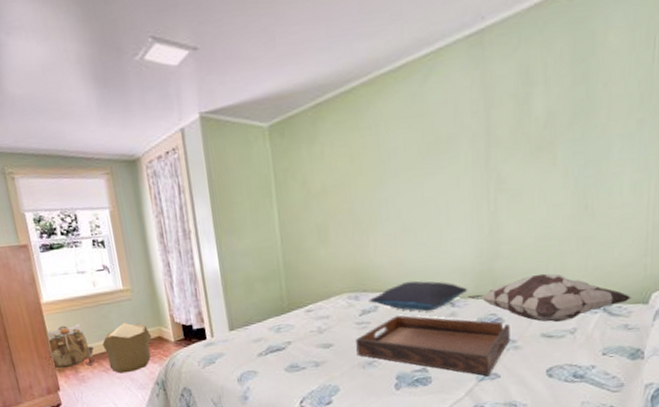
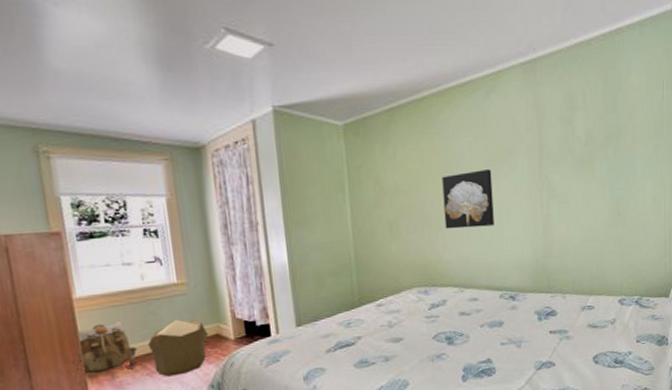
serving tray: present [356,314,510,377] -> none [425,308,563,365]
pillow: present [368,280,468,311] -> none [437,276,527,305]
wall art: none [373,163,432,232] -> present [442,169,494,229]
decorative pillow: present [467,273,632,322] -> none [526,270,657,313]

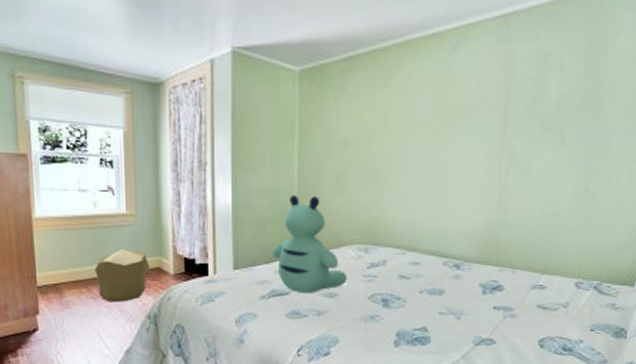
backpack: present [78,321,137,375] -> none [33,244,84,291]
bear: none [333,245,411,342] -> present [271,194,347,294]
wall art: present [442,169,494,229] -> none [393,128,449,189]

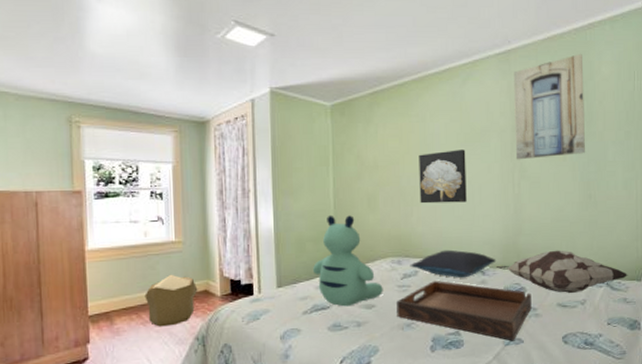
serving tray: none [360,271,509,341] -> present [397,280,532,341]
pillow: none [378,239,474,270] -> present [410,249,497,278]
wall art: none [393,128,449,189] -> present [419,149,467,204]
decorative pillow: none [472,247,621,294] -> present [496,250,629,293]
wall art: none [506,20,597,144] -> present [514,53,585,160]

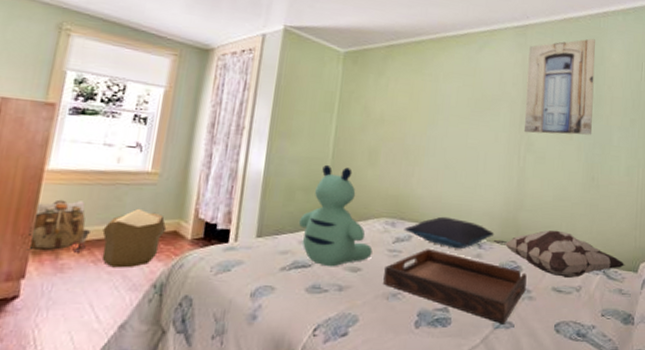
backpack: none [85,273,134,320] -> present [26,199,90,253]
wall art: present [419,149,467,204] -> none [423,113,475,169]

